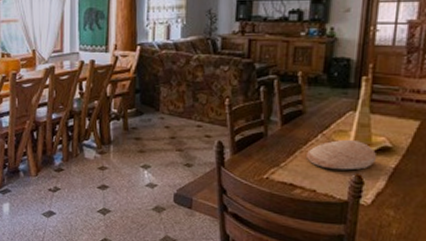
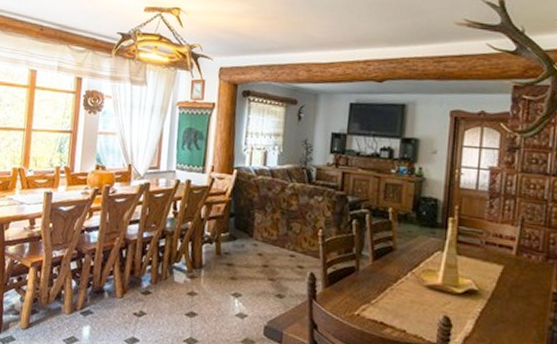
wooden bowl: present [307,139,377,170] -> none [397,279,464,312]

